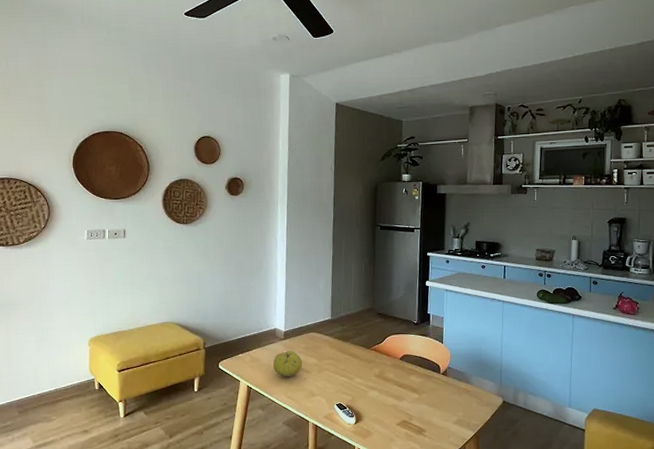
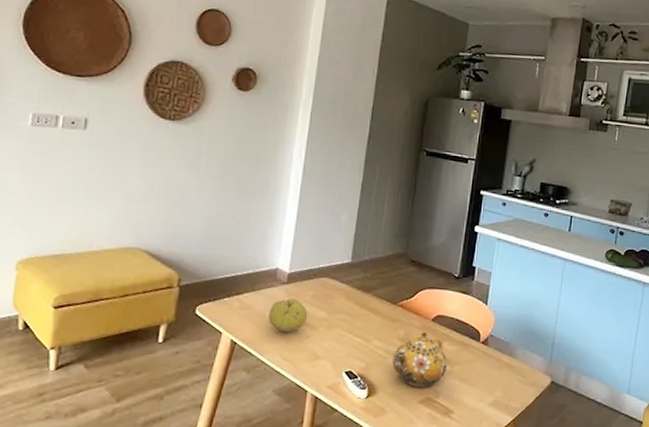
teapot: none [372,369,416,414] -> present [392,332,447,389]

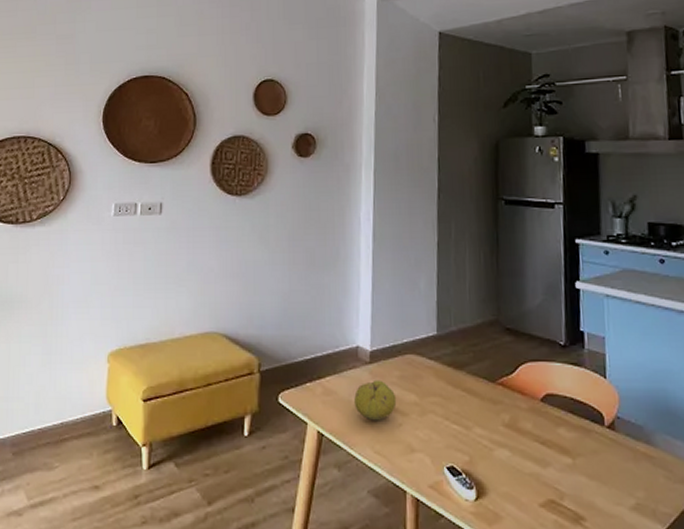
teapot: present [392,332,447,389] -> none [500,416,568,488]

